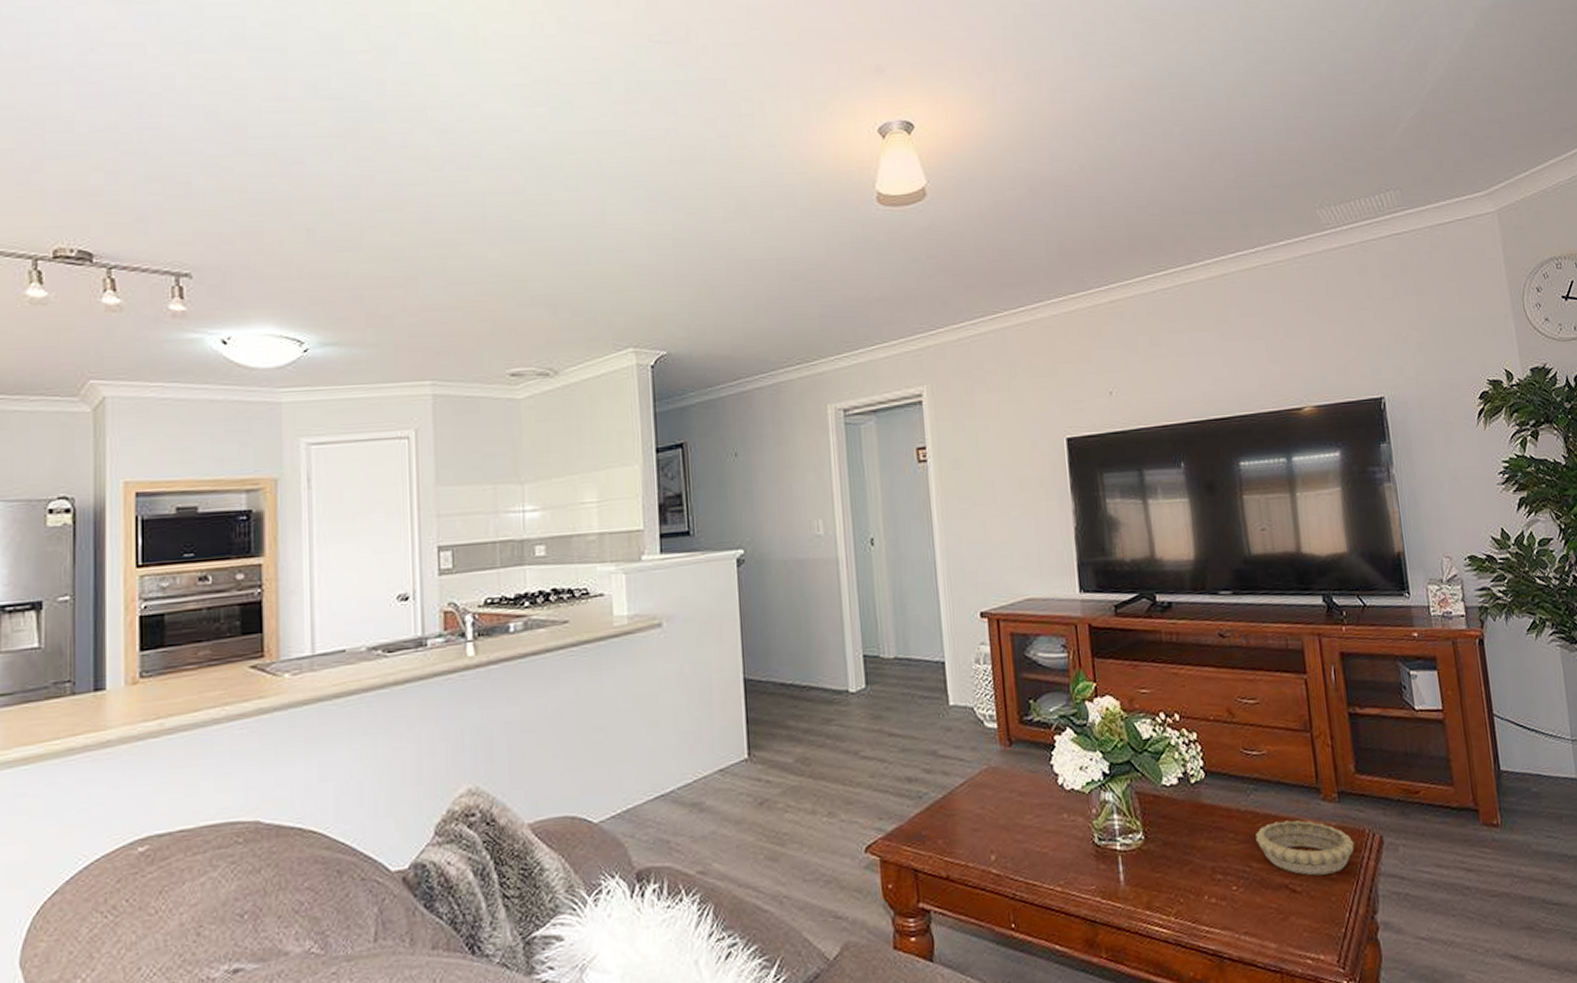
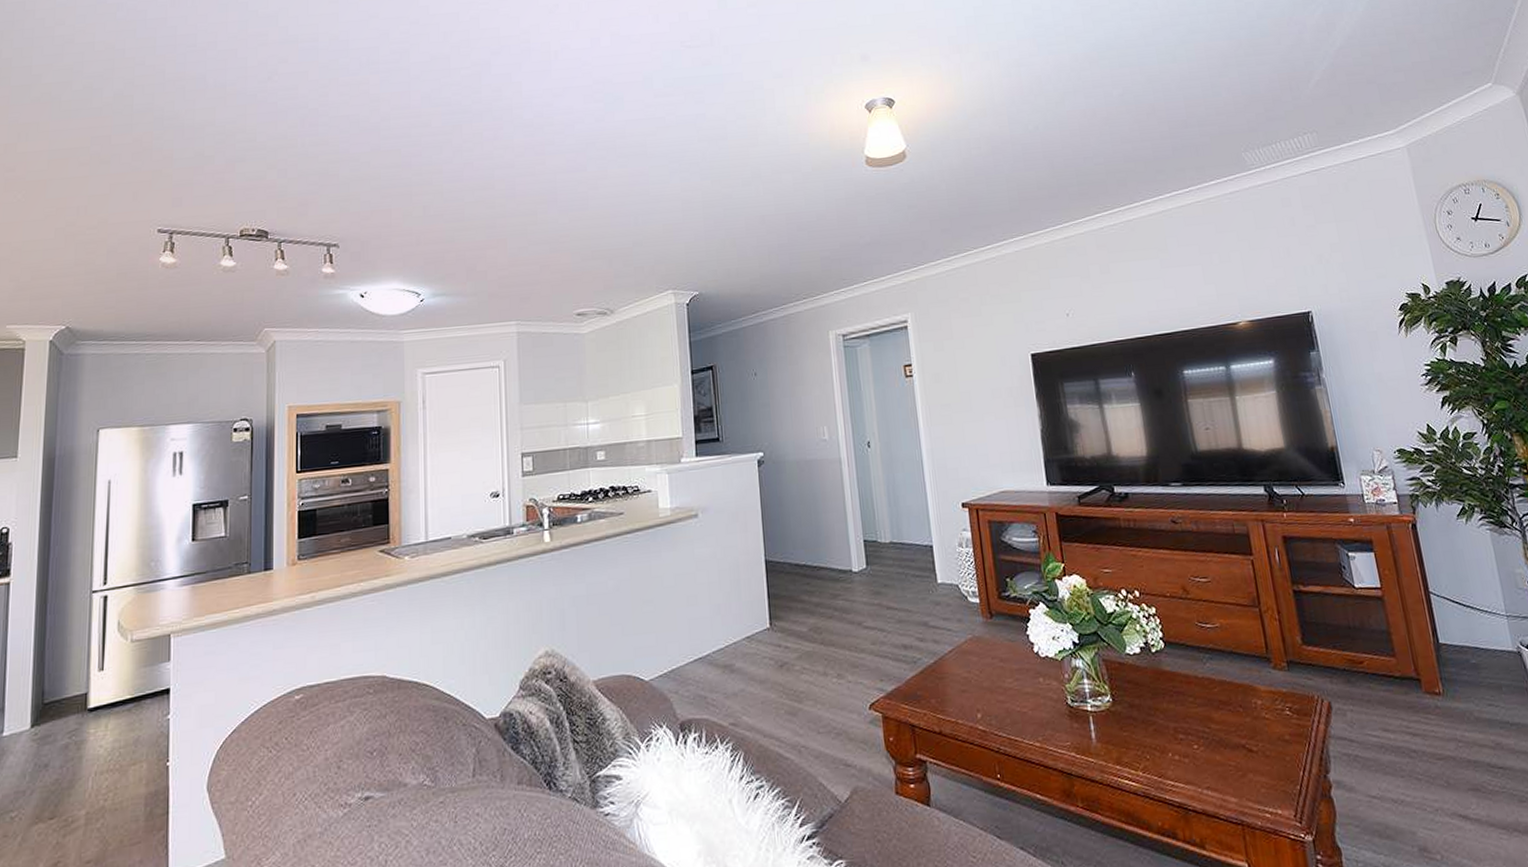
decorative bowl: present [1256,820,1354,876] -> none [1213,686,1305,737]

